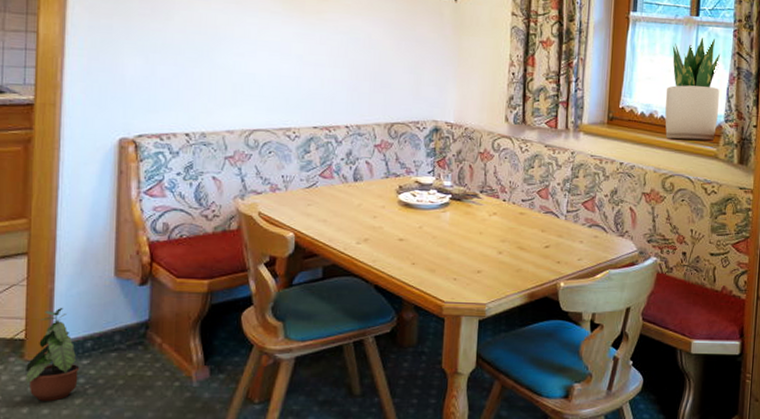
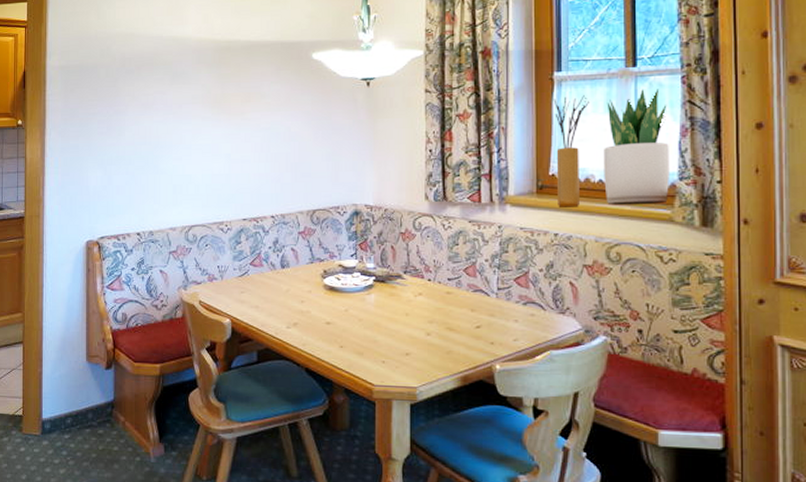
potted plant: present [25,308,83,401] -> none [24,389,65,470]
vase: none [625,36,659,140] -> present [553,95,590,209]

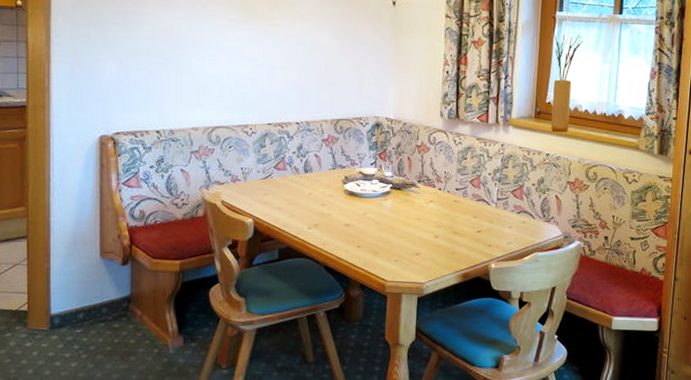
planter: present [604,88,669,206] -> none [589,35,643,134]

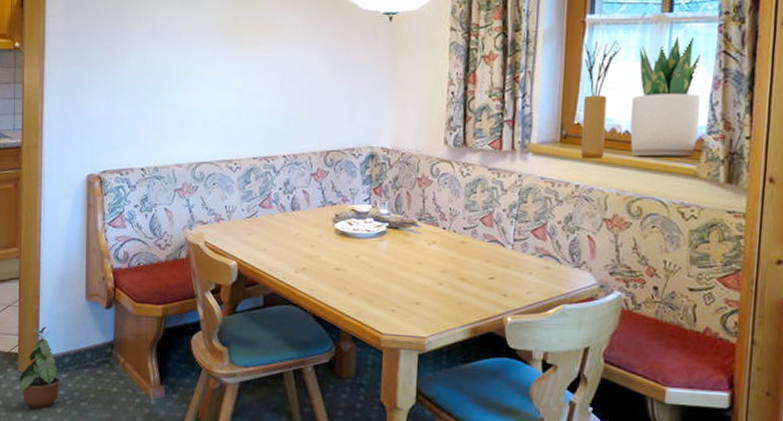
potted plant: none [29,284,77,364] -> present [19,327,63,409]
planter: none [589,35,643,134] -> present [630,37,702,159]

